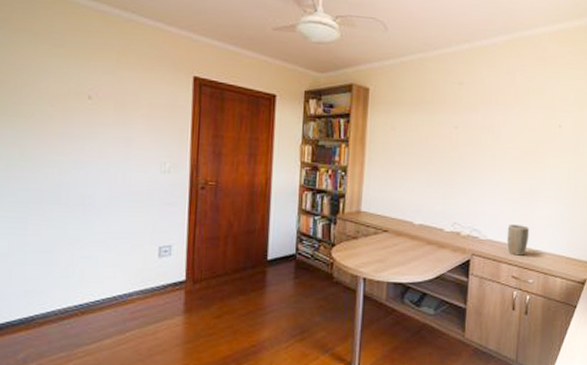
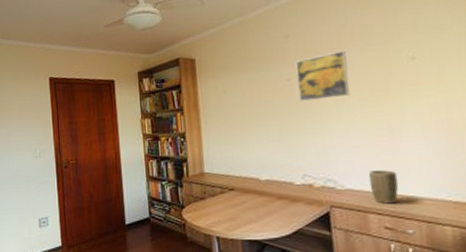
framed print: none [462,108,509,153] -> present [295,50,350,101]

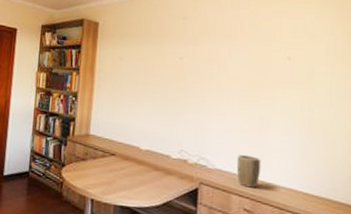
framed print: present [295,50,350,101] -> none [188,40,234,83]

